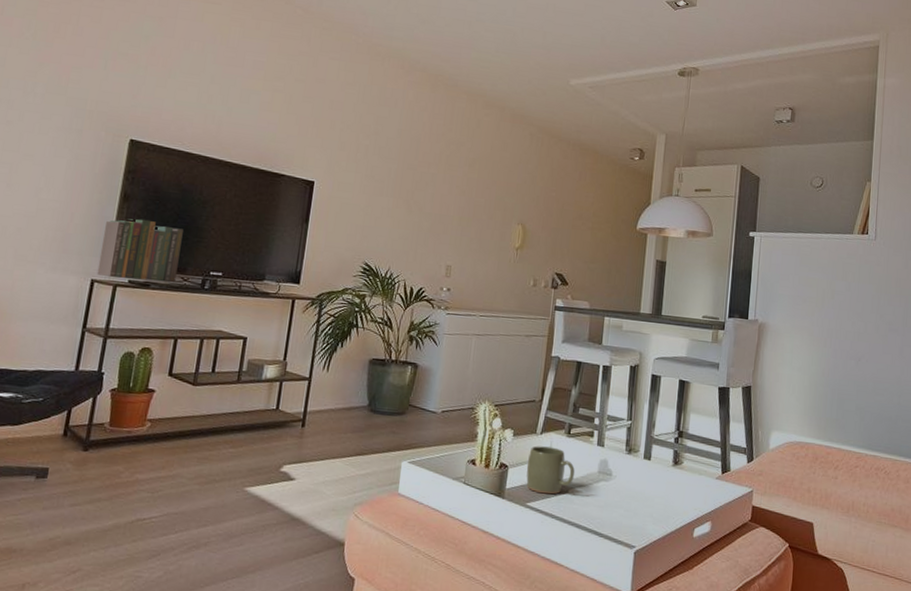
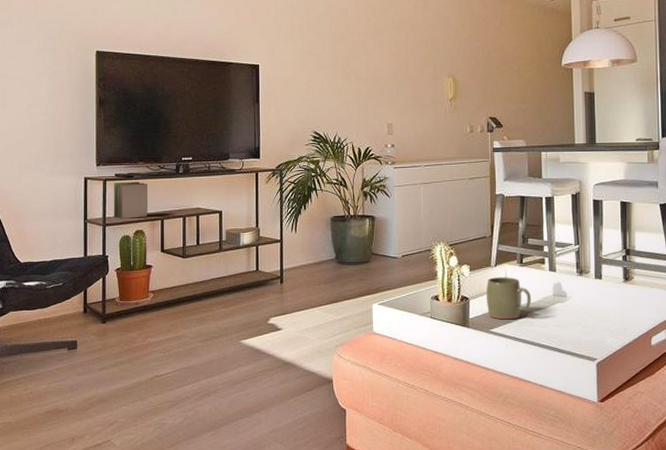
books: present [96,219,184,283] -> none [87,119,154,174]
books: none [118,290,165,334] -> present [113,181,148,220]

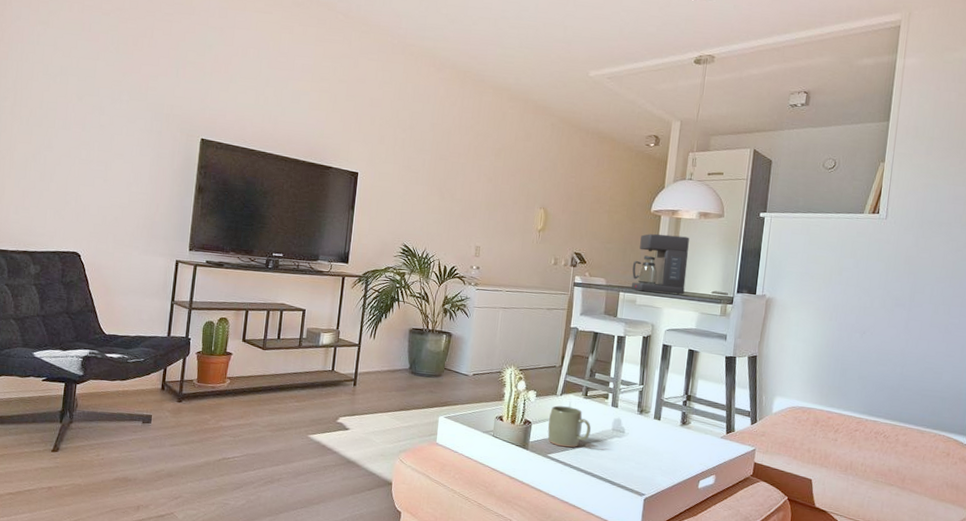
books: present [113,181,148,220] -> none [200,269,236,307]
coffee maker: none [551,86,608,149] -> present [631,233,689,295]

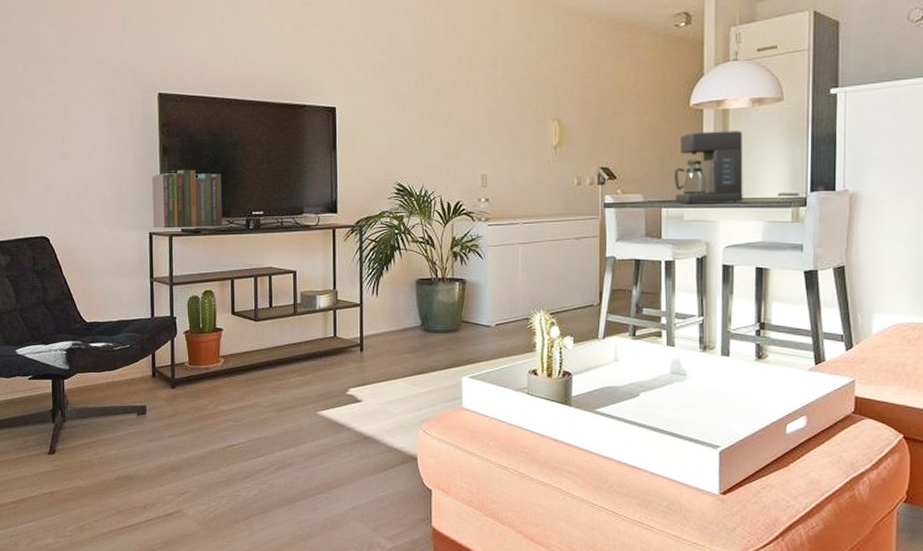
books: none [180,208,249,263] -> present [151,169,223,229]
mug: present [547,405,591,448] -> none [591,351,644,399]

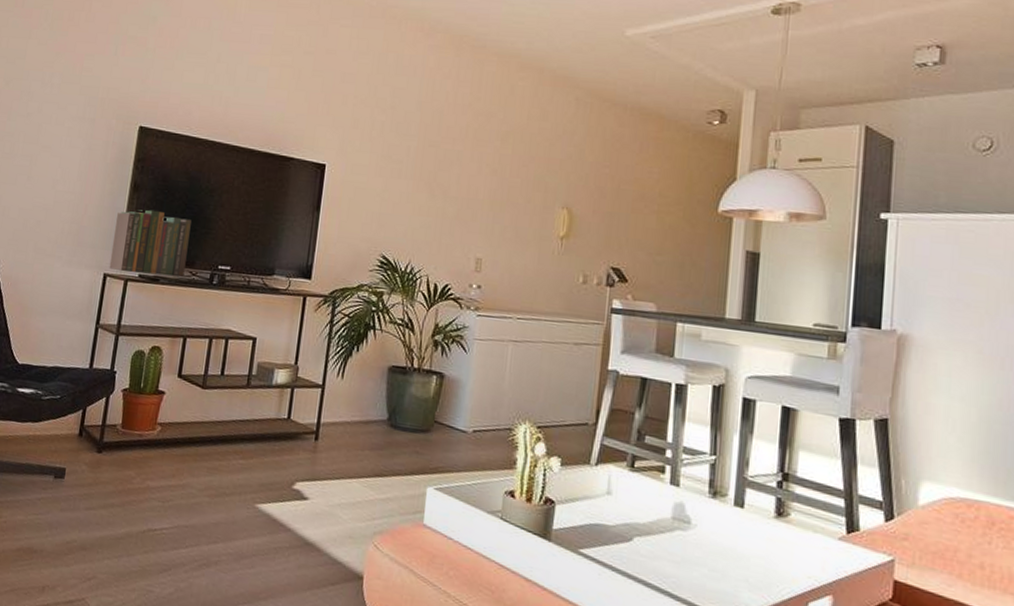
coffee maker: present [675,131,743,204] -> none [692,242,776,328]

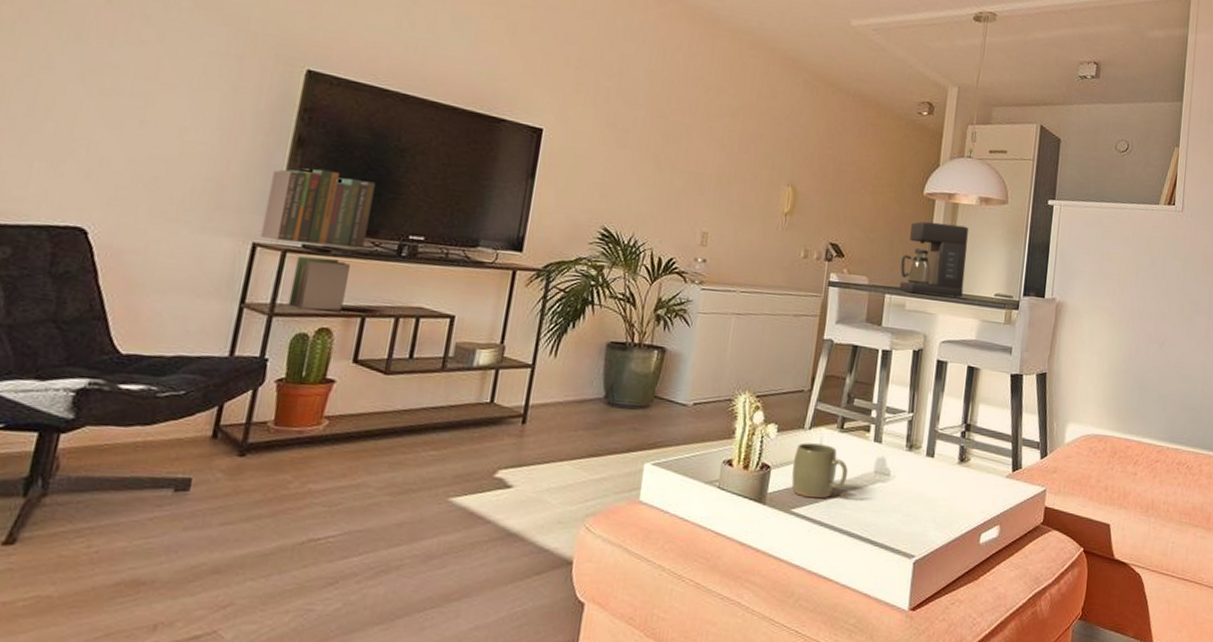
books: none [129,285,174,332] -> present [288,256,350,311]
mug: none [578,479,641,542] -> present [791,442,848,499]
coffee maker: none [692,242,776,328] -> present [899,221,968,298]

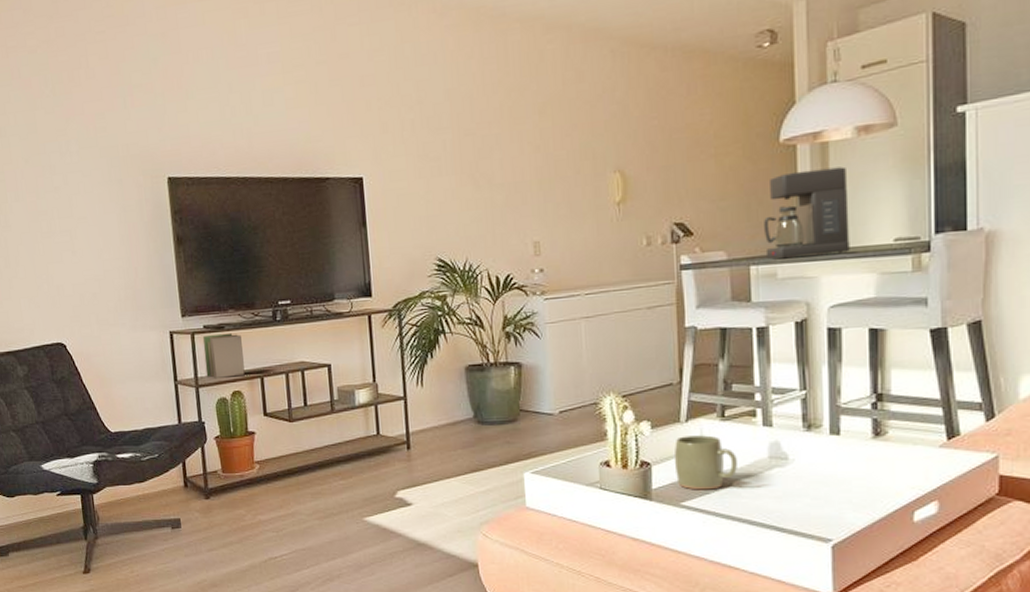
books: present [260,168,375,249] -> none [168,259,247,326]

